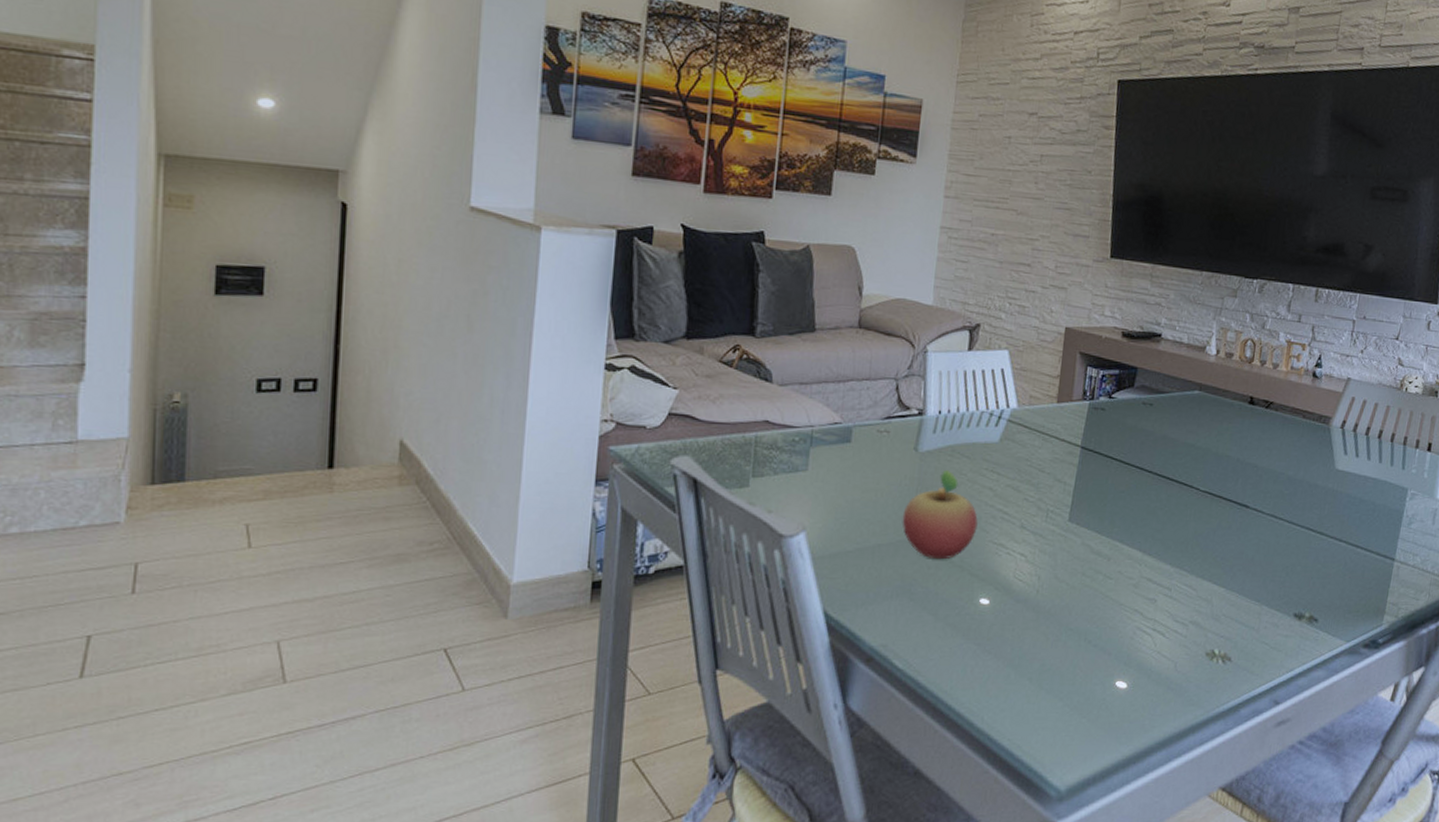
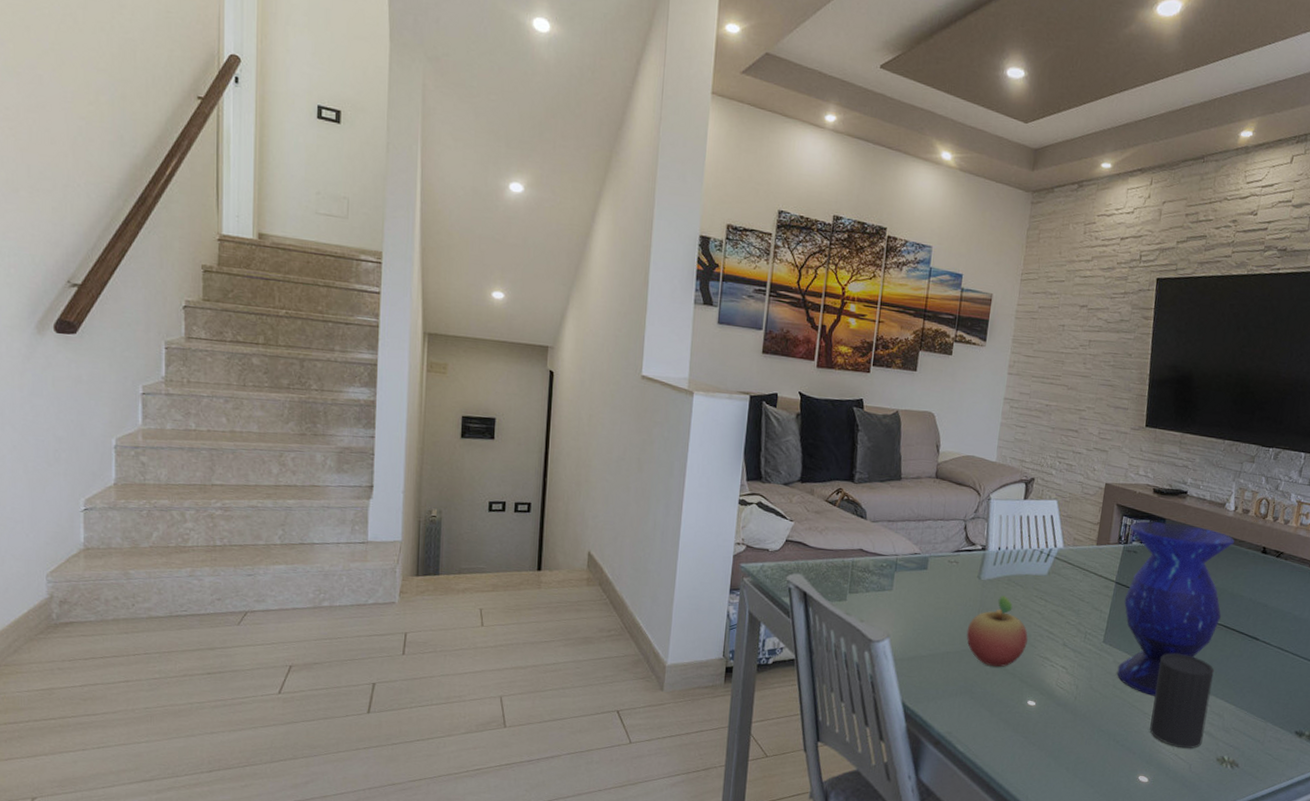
vase: none [1086,371,1217,583] -> present [1117,521,1234,696]
cup: none [1127,529,1199,644] -> present [1150,653,1214,749]

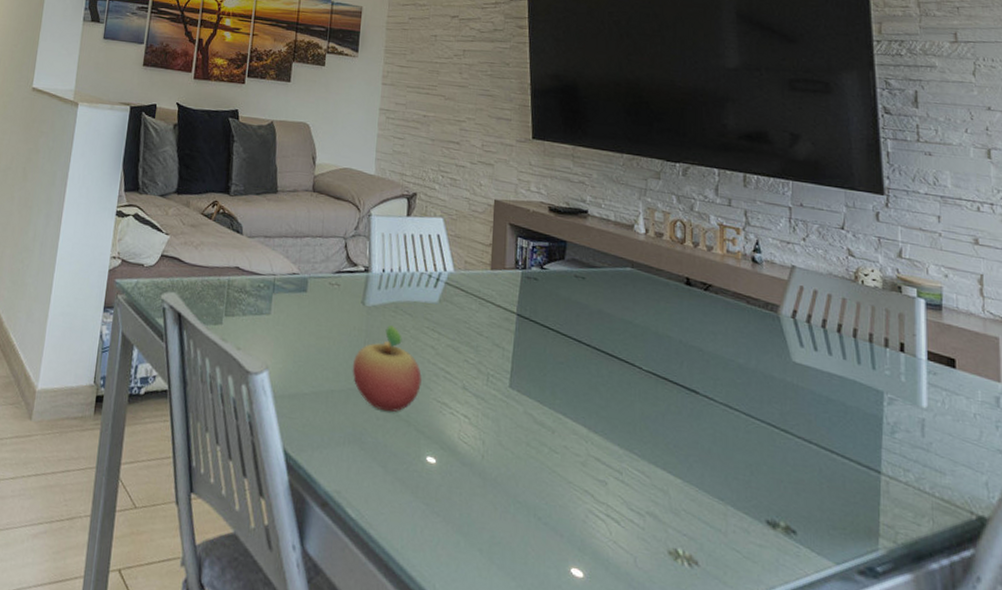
vase: present [1117,521,1234,696] -> none [527,243,650,460]
cup: present [1150,653,1214,749] -> none [577,405,648,535]

